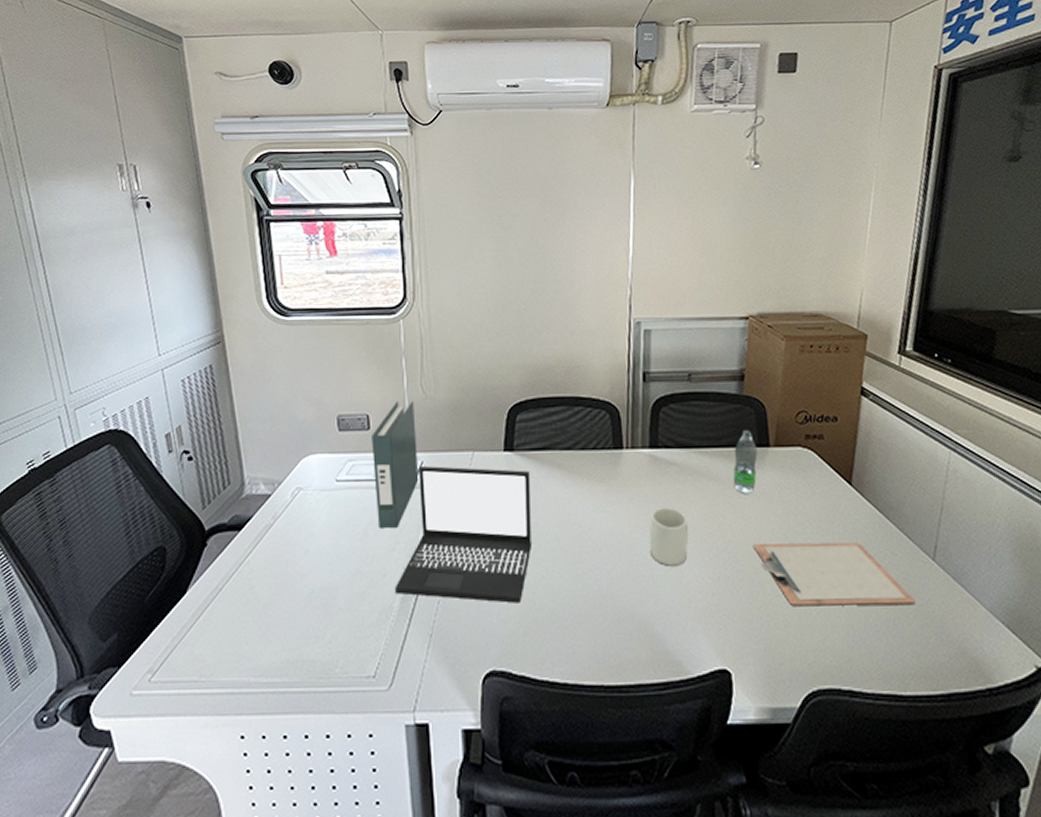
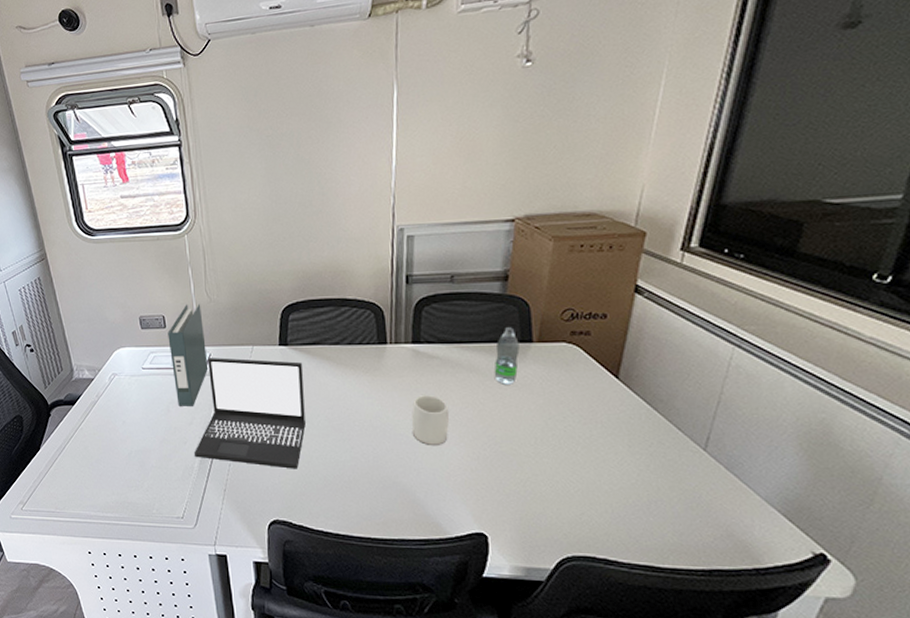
clipboard: present [753,542,915,607] -> none [512,428,681,490]

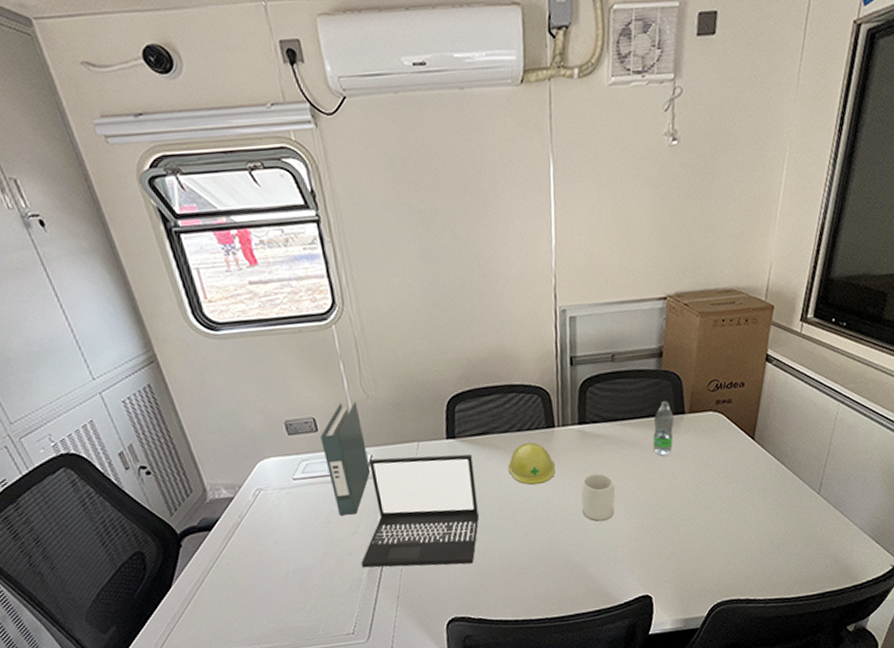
hard hat: none [337,357,385,399] -> present [508,442,555,485]

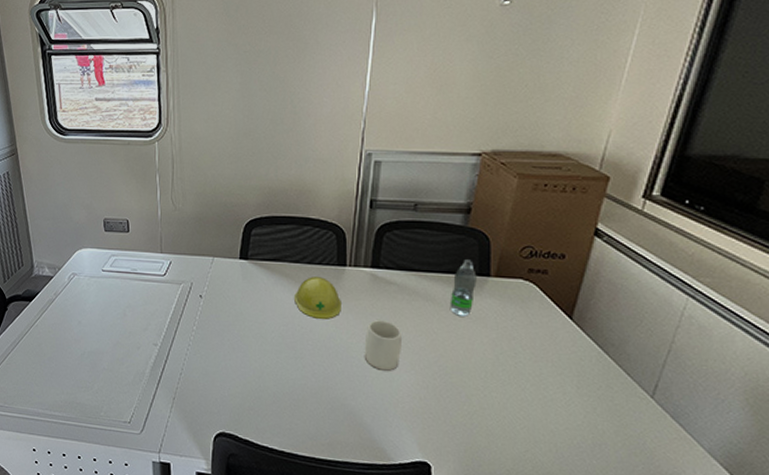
binder: present [320,401,371,516] -> none [130,210,168,312]
laptop: present [361,454,479,568] -> none [147,265,261,383]

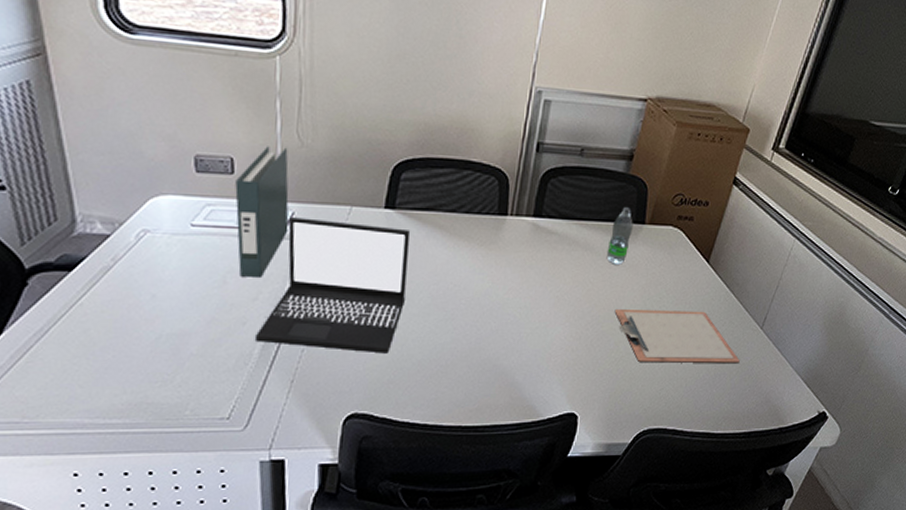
binder: none [130,210,168,312] -> present [235,146,289,277]
laptop: none [147,265,261,383] -> present [256,217,410,354]
hard hat: present [294,276,341,319] -> none [448,228,500,275]
mug: present [365,319,403,371] -> none [521,271,560,325]
clipboard: none [463,360,626,435] -> present [614,308,740,364]

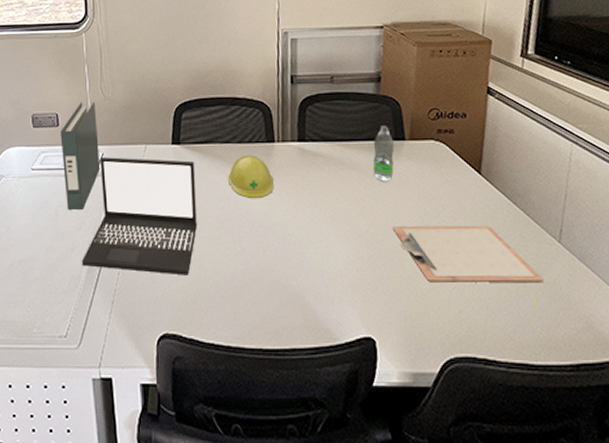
hard hat: none [448,228,500,275] -> present [228,155,274,198]

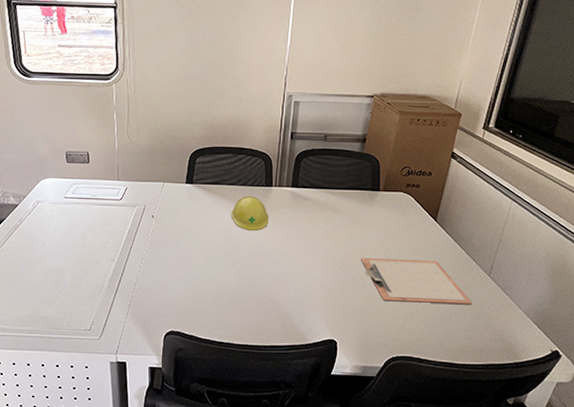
binder: present [60,101,101,210] -> none [90,144,124,232]
laptop: present [82,157,197,276] -> none [105,191,203,288]
bottle: present [372,126,395,182] -> none [350,178,370,223]

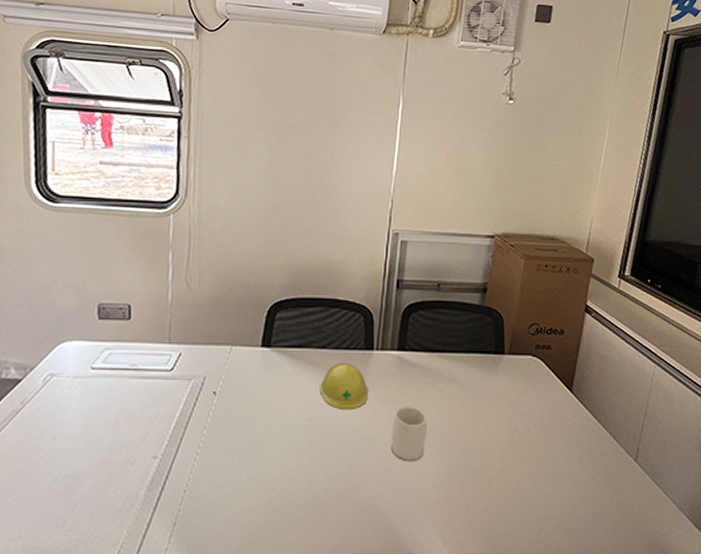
mug: none [287,228,316,269] -> present [391,405,428,461]
clipboard: present [360,257,472,305] -> none [483,442,618,501]

